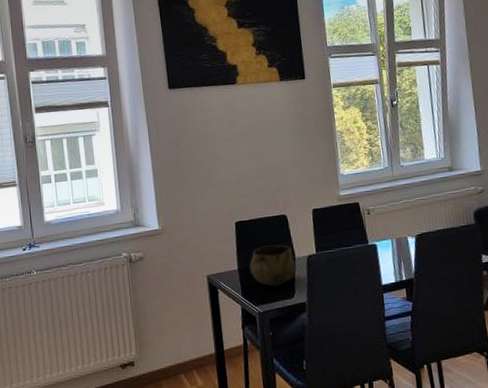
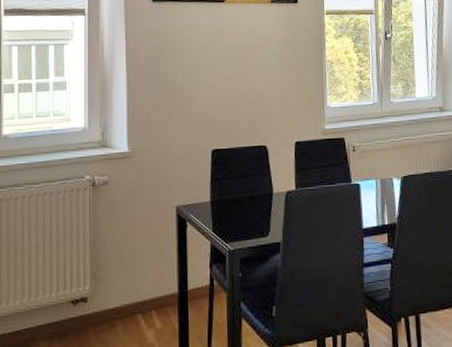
decorative bowl: present [249,245,297,287] -> none [223,177,273,223]

